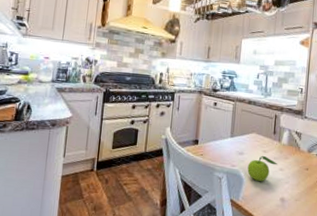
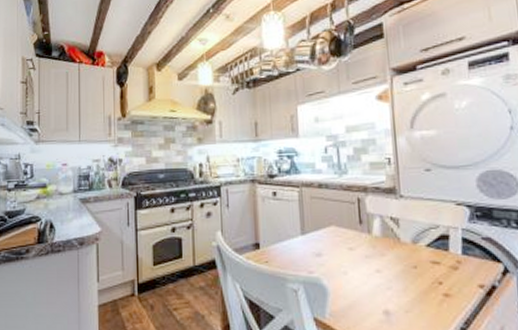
fruit: present [247,155,278,181] -> none [330,254,372,290]

